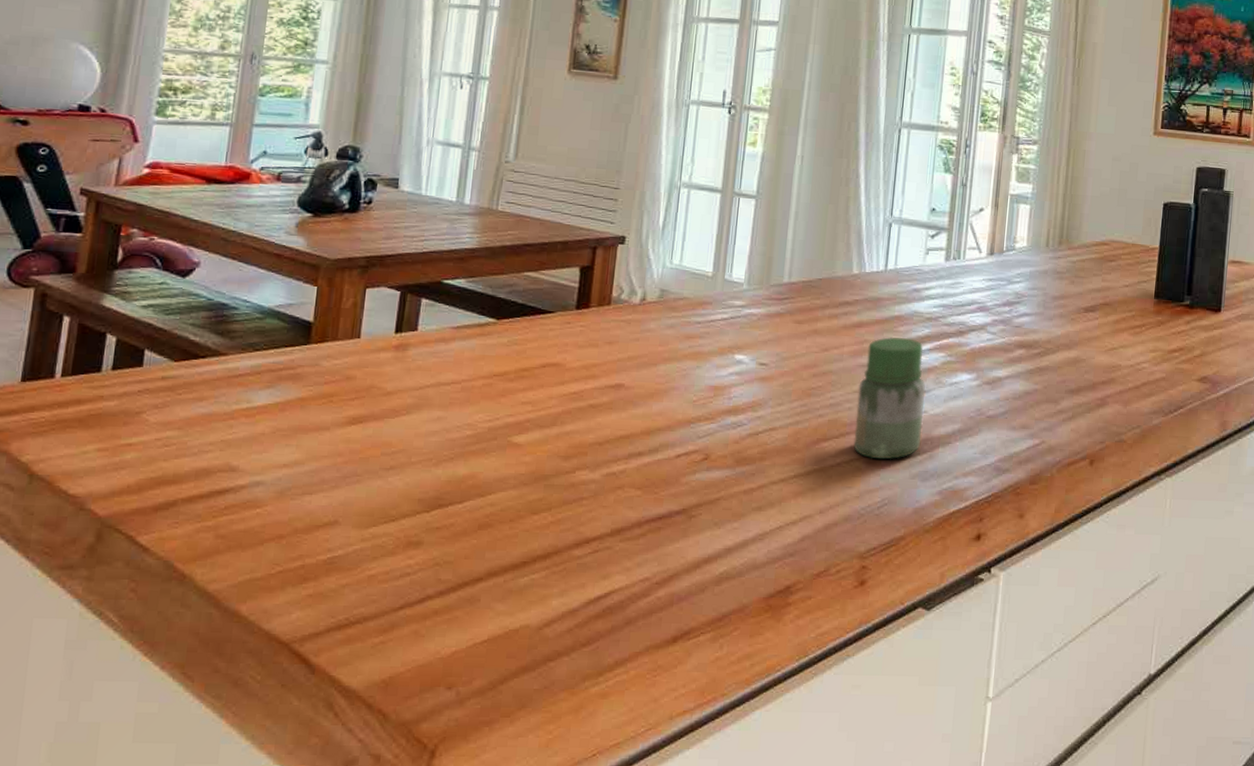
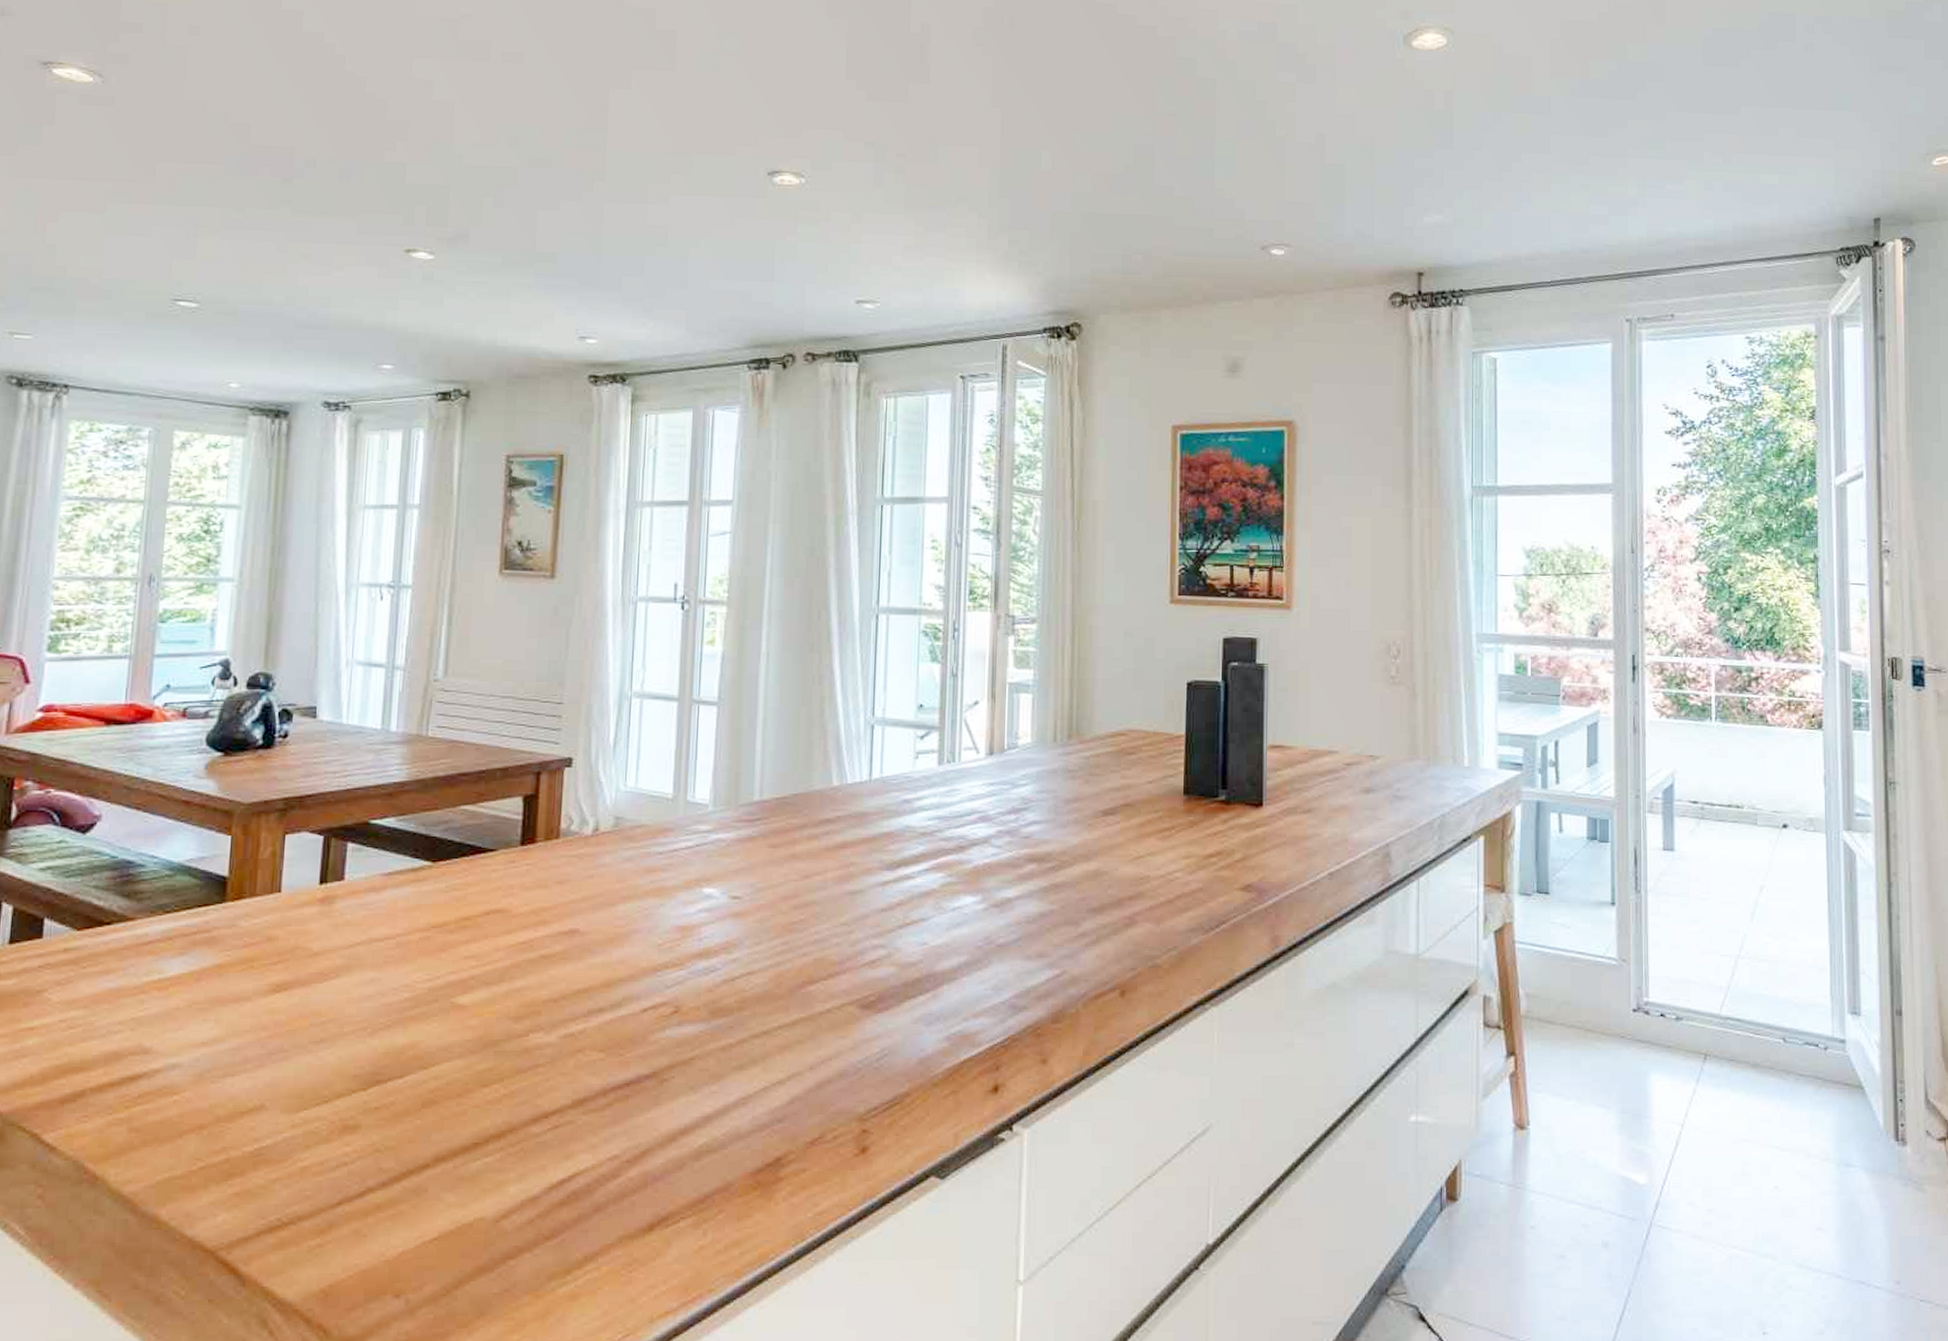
jar: present [853,337,925,460] -> none [844,857,923,1003]

